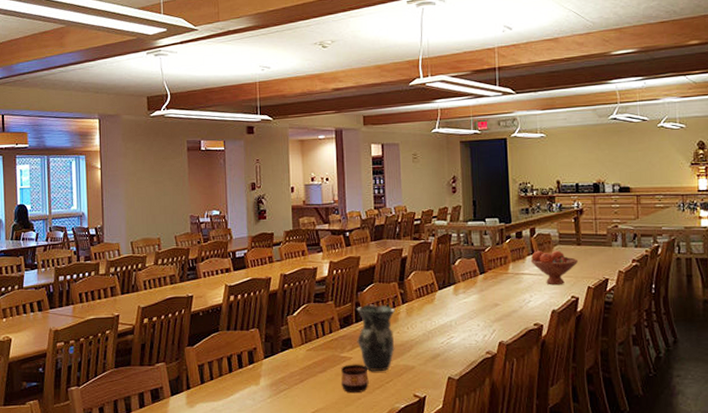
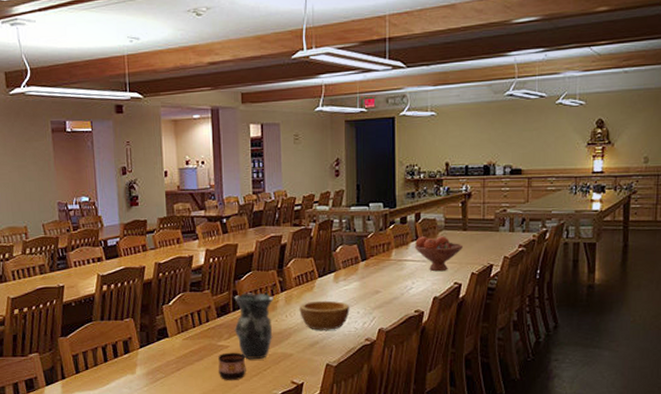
bowl: none [420,313,470,343] -> present [299,300,350,330]

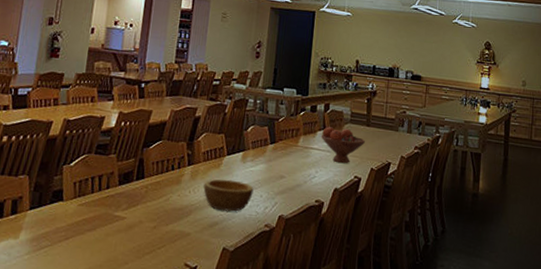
cup: present [218,352,246,381] -> none [110,224,141,257]
vase: present [234,293,275,360] -> none [134,162,181,236]

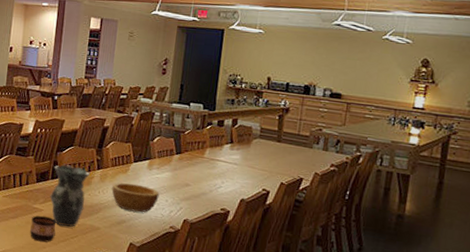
cup: none [110,224,141,257] -> present [30,215,56,243]
vase: none [134,162,181,236] -> present [50,164,91,227]
fruit bowl: present [321,127,366,164] -> none [228,141,276,177]

